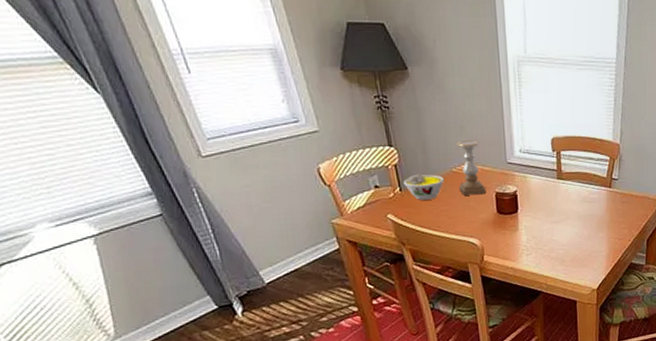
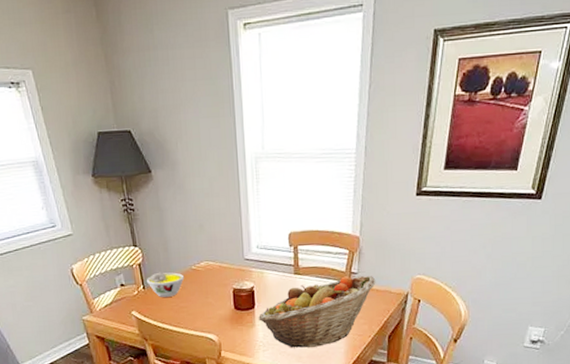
candle holder: present [456,140,487,195] -> none [196,238,224,292]
fruit basket: none [522,181,635,252] -> present [258,275,376,348]

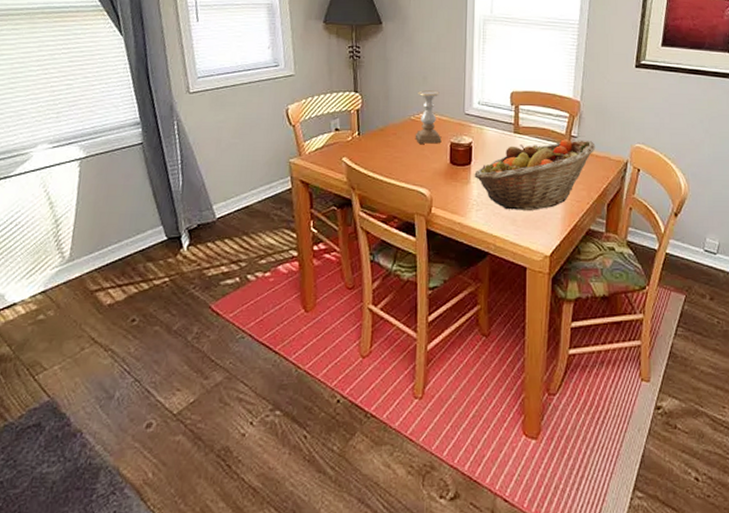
bowl: present [147,272,185,297] -> none [363,119,402,145]
candle holder: none [196,238,224,292] -> present [415,90,442,144]

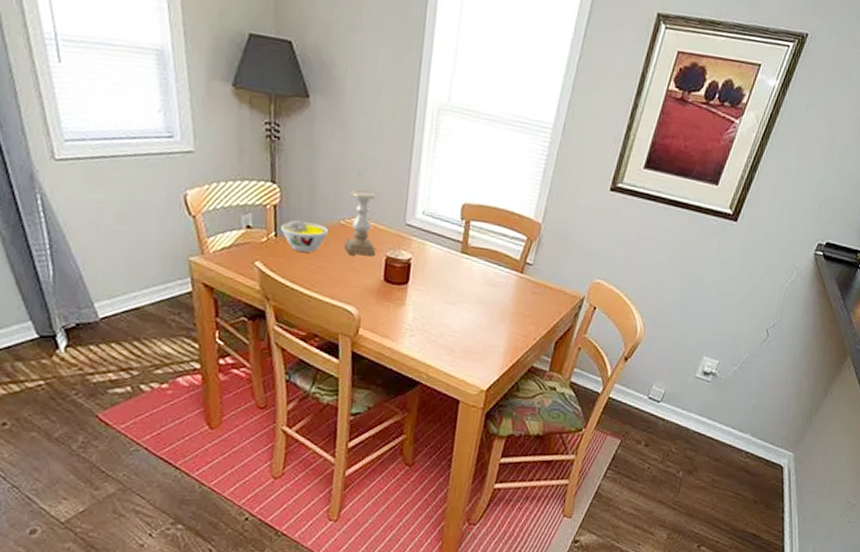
bowl: none [363,119,402,145] -> present [281,219,329,253]
fruit basket: present [474,139,596,210] -> none [410,265,552,342]

